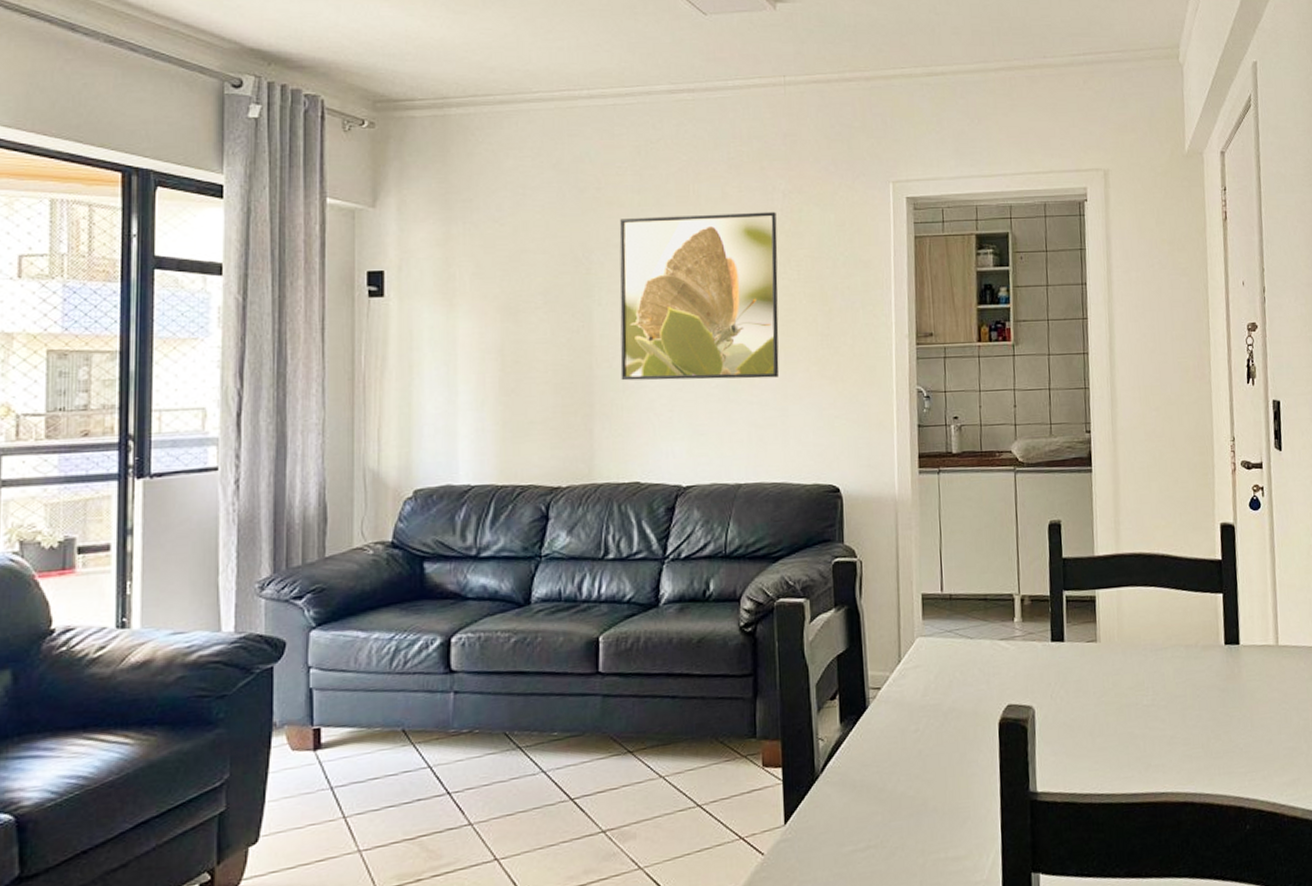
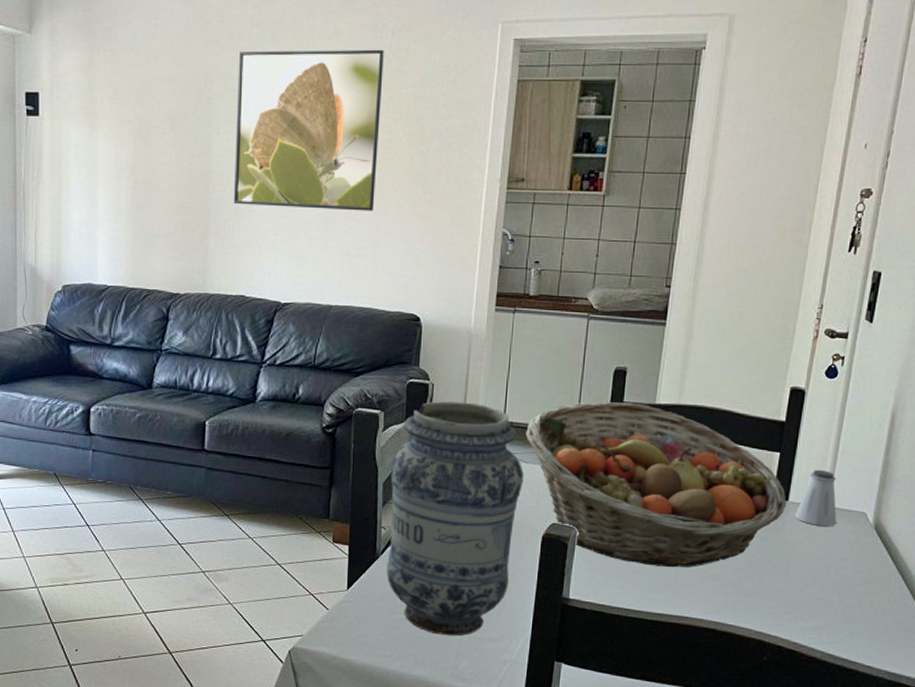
vase: none [822,577,972,864] -> present [386,401,524,636]
fruit basket: none [966,558,1239,739] -> present [525,401,787,568]
saltshaker: none [1248,606,1289,668] -> present [794,469,837,526]

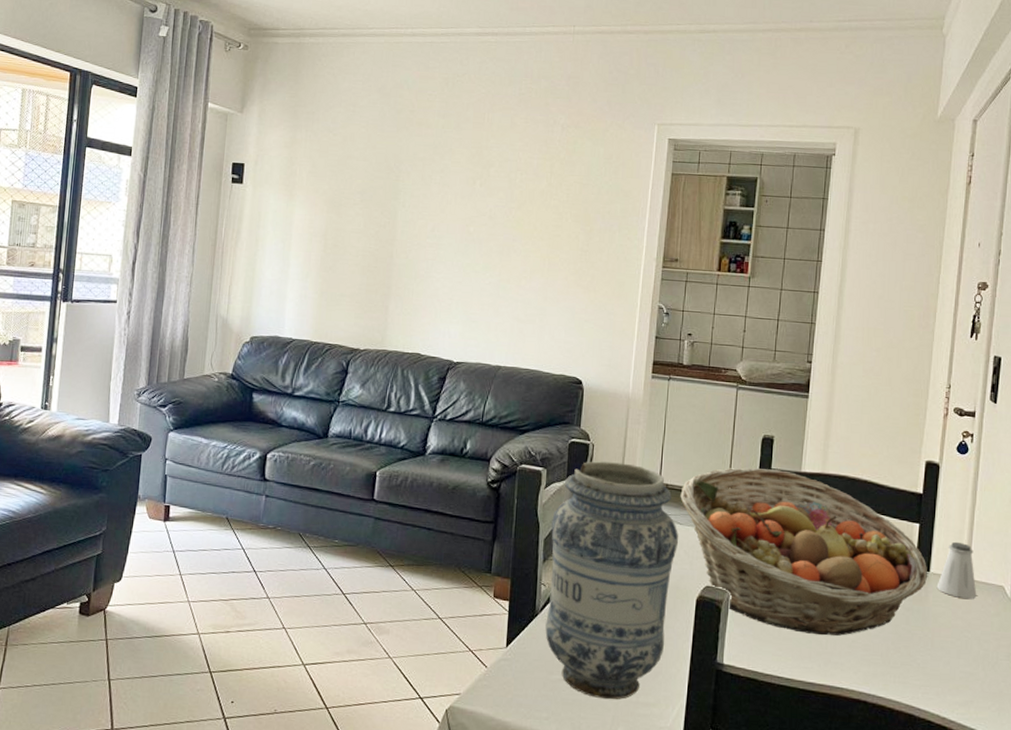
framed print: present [233,49,384,211] -> none [414,137,554,282]

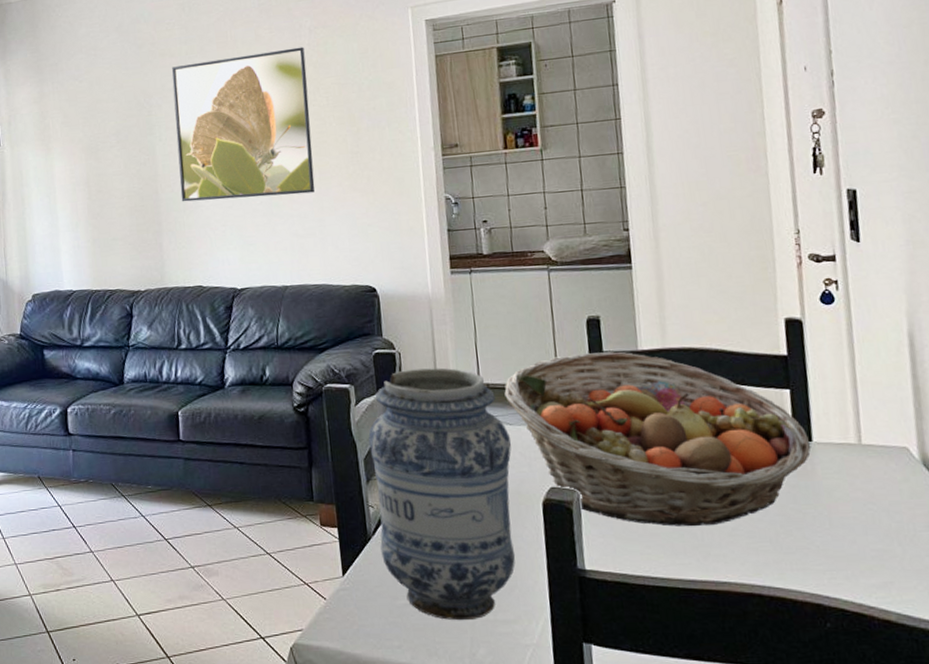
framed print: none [414,137,554,282] -> present [172,46,315,202]
saltshaker: present [936,541,977,599] -> none [823,403,876,467]

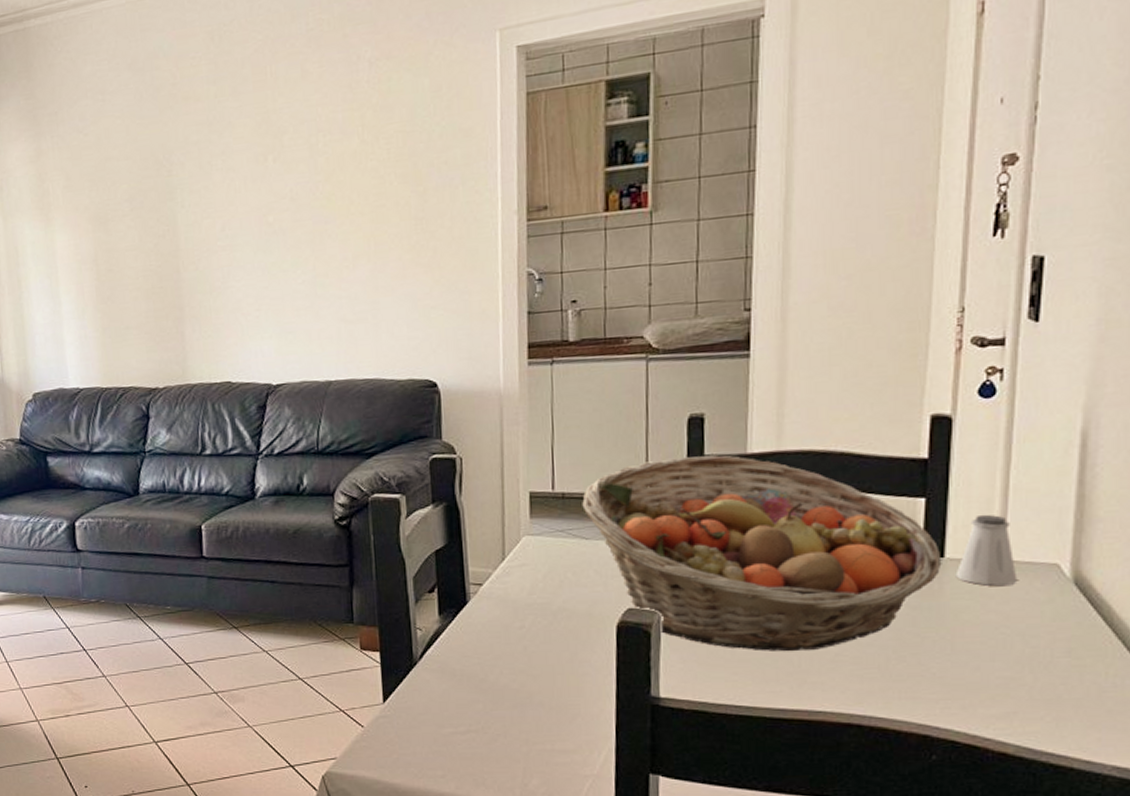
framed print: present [172,46,315,202] -> none [197,84,369,282]
vase: present [368,367,516,621] -> none [420,475,586,750]
saltshaker: none [823,403,876,467] -> present [955,514,1018,586]

